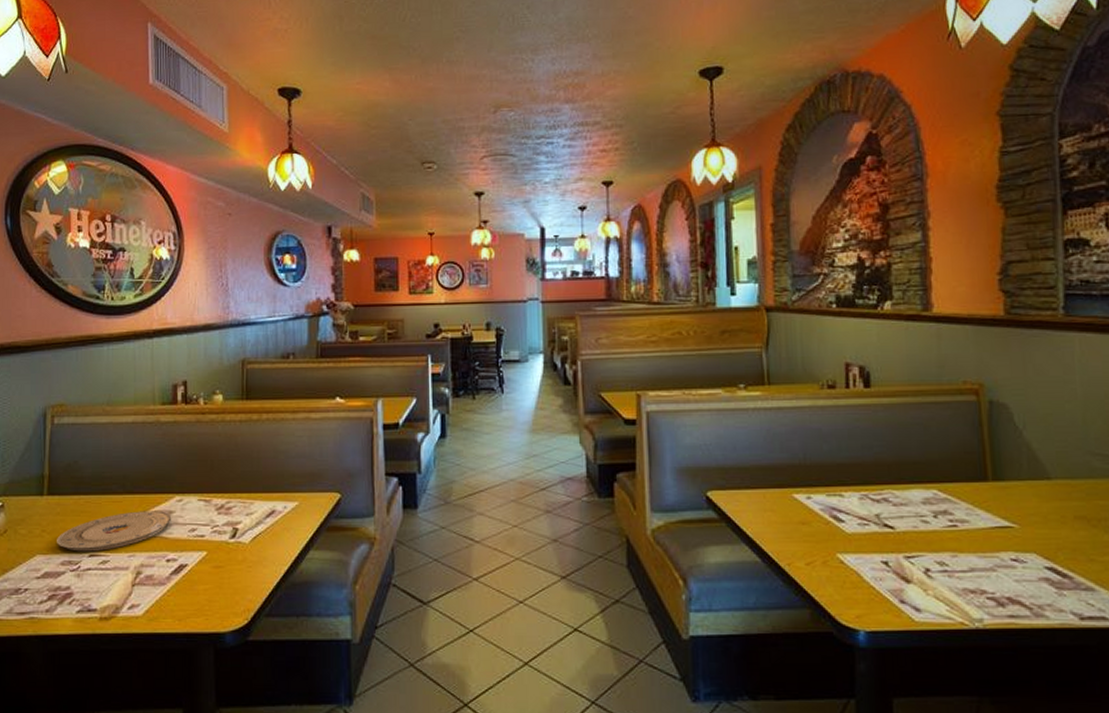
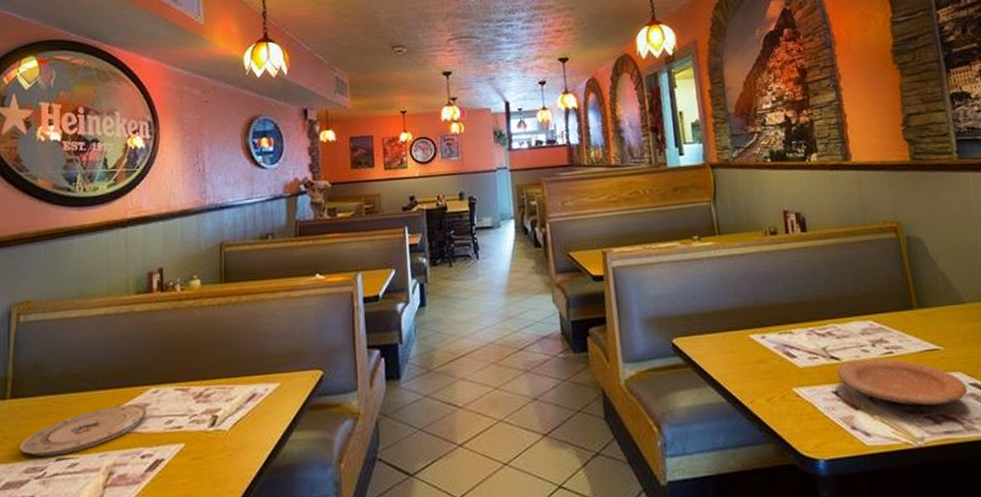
plate: none [890,530,1041,587] -> present [837,358,968,406]

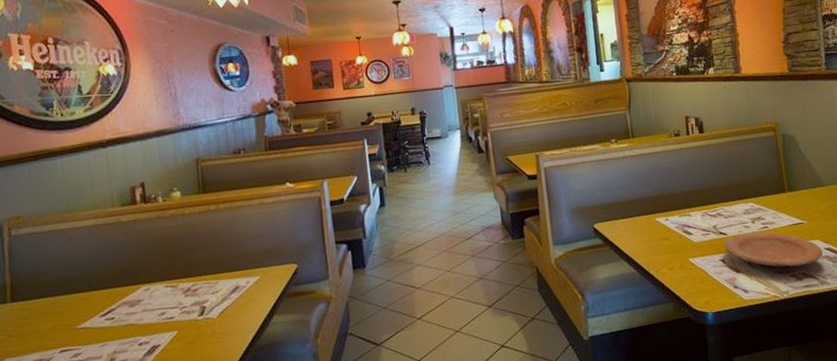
plate: present [20,405,147,457] -> none [25,301,141,350]

